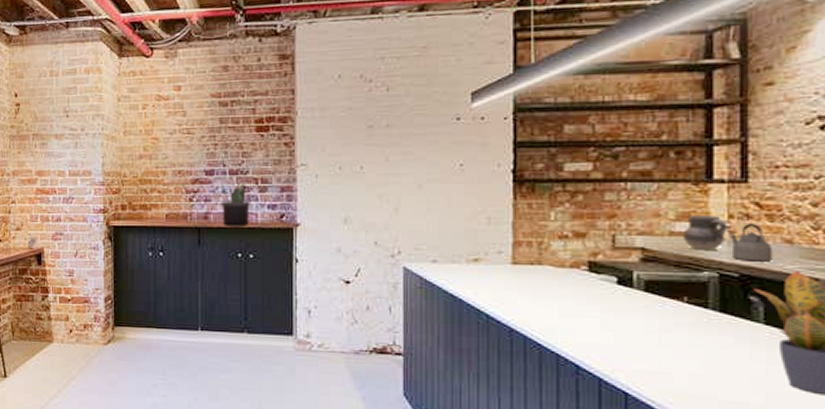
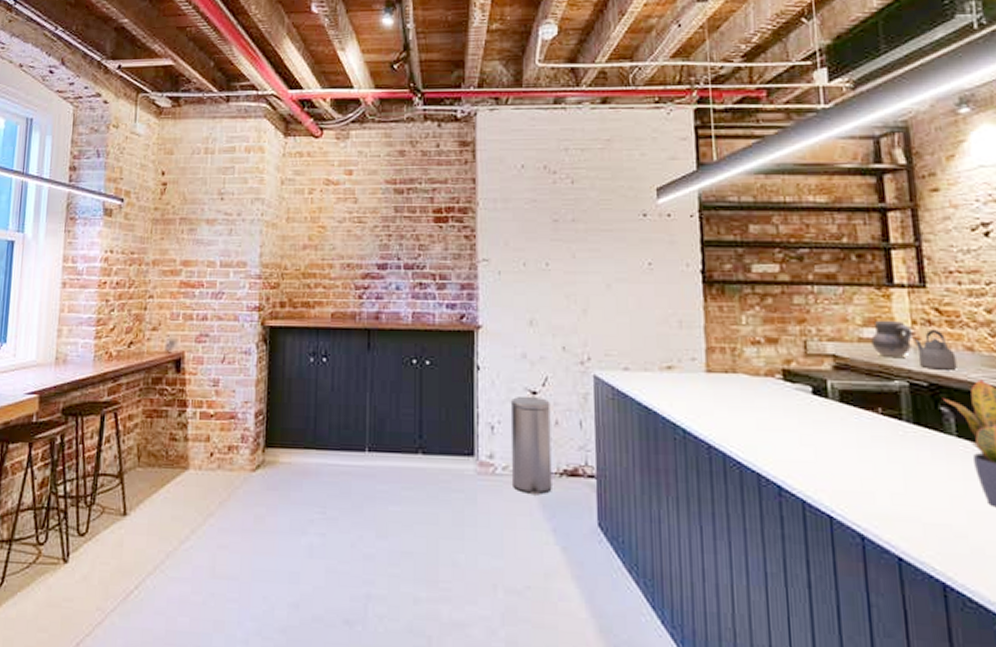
planter: present [220,182,250,228] -> none [394,277,427,330]
pedal bin: none [325,286,362,369] -> present [510,397,552,495]

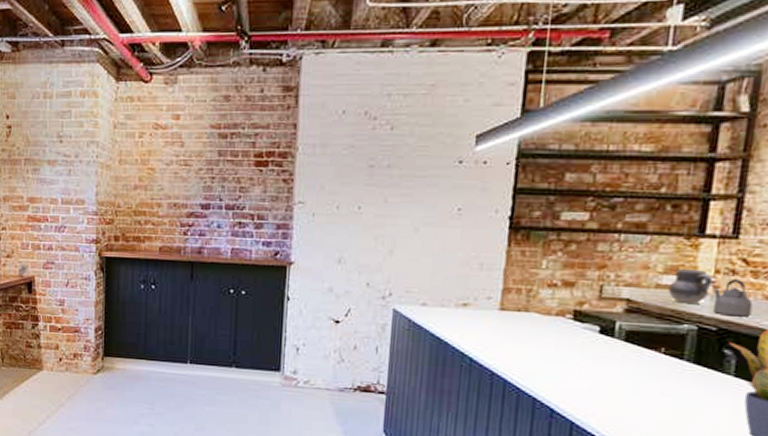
pedal bin: present [510,397,552,495] -> none [311,324,351,405]

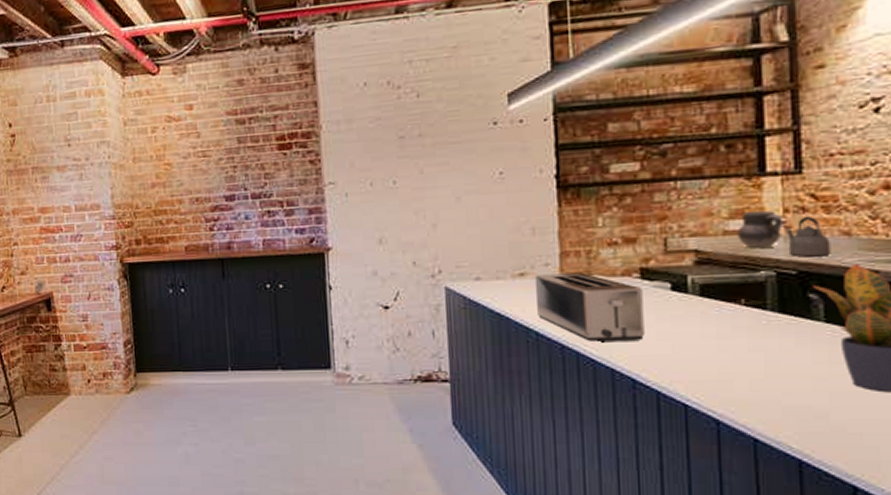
toaster: none [473,306,573,375] -> present [534,272,645,342]

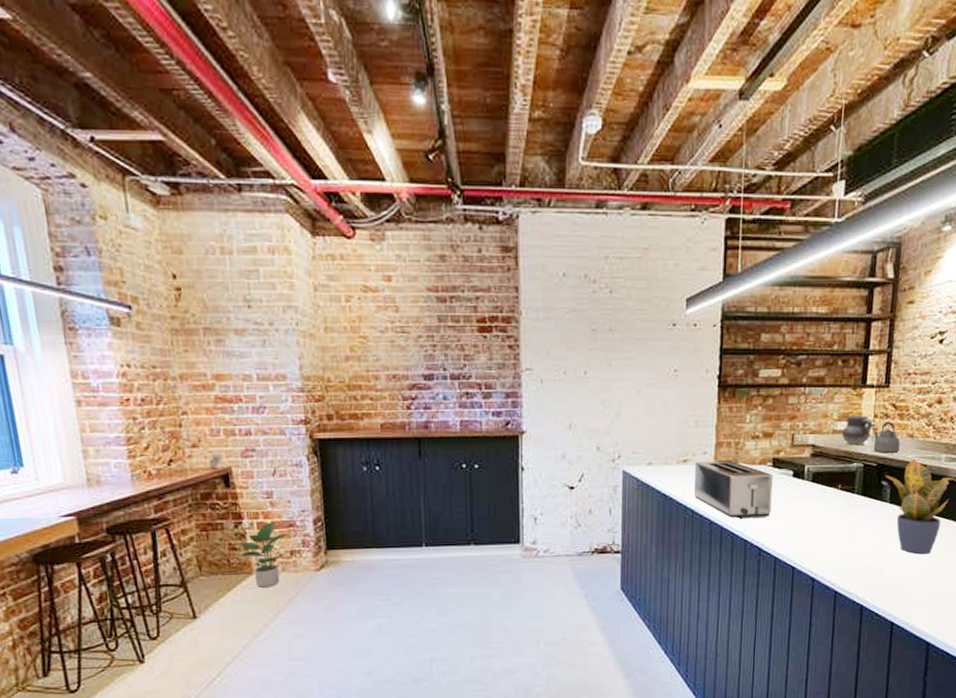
potted plant: none [57,343,103,409] -> present [237,521,290,588]

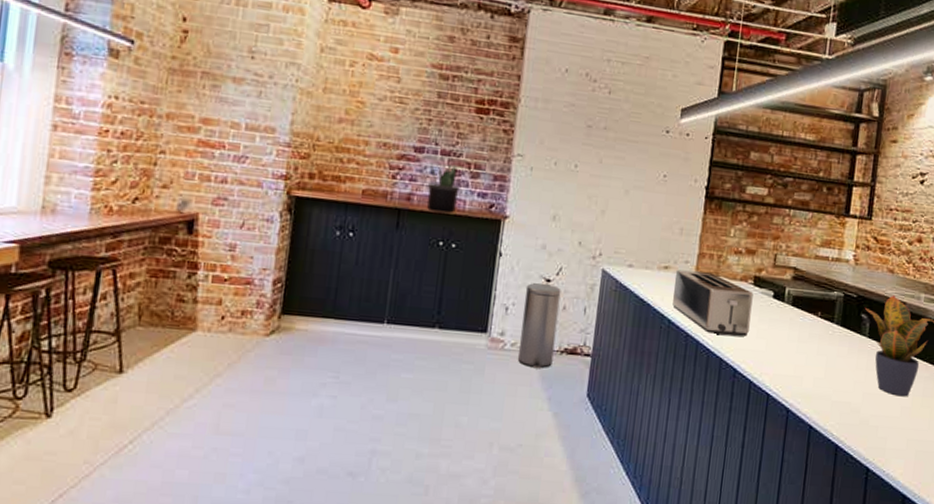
potted plant: present [237,521,290,588] -> none [187,276,246,348]
planter: none [441,387,474,437] -> present [427,161,460,214]
pedal bin: none [551,492,585,570] -> present [517,283,561,369]
ceramic jug: present [842,415,873,446] -> none [824,242,855,275]
kettle: present [873,422,900,453] -> none [854,254,881,287]

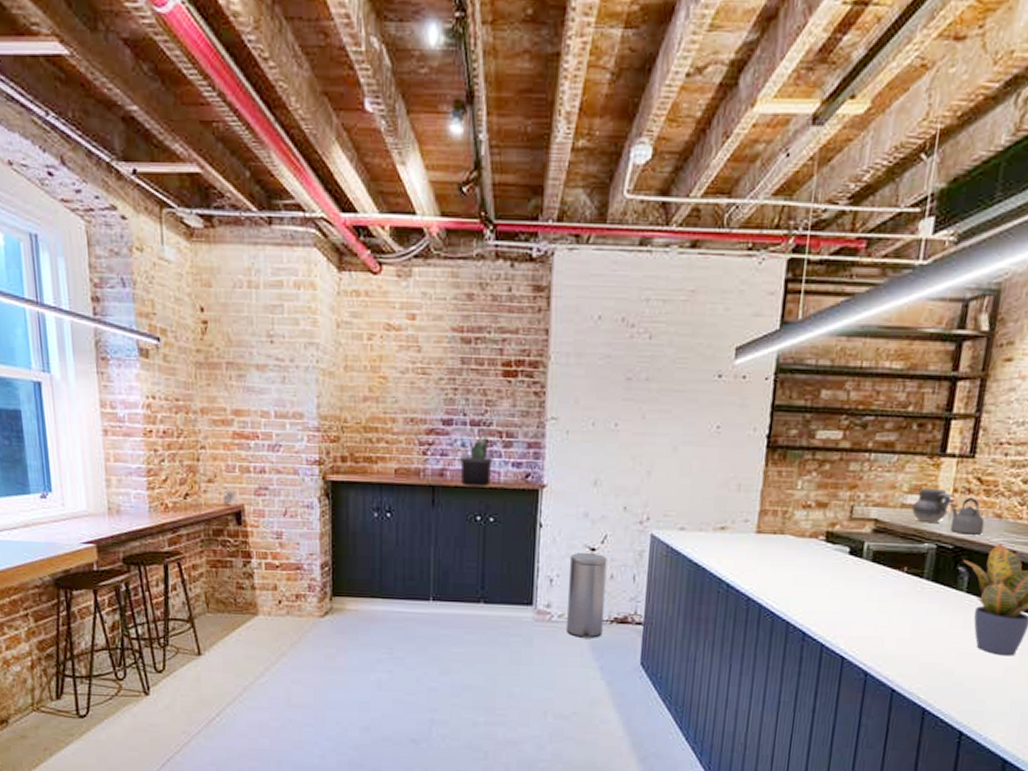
toaster: present [672,269,753,337] -> none [730,529,825,598]
ceramic jug: none [824,242,855,275] -> present [912,487,952,524]
kettle: none [854,254,881,287] -> present [951,498,985,535]

